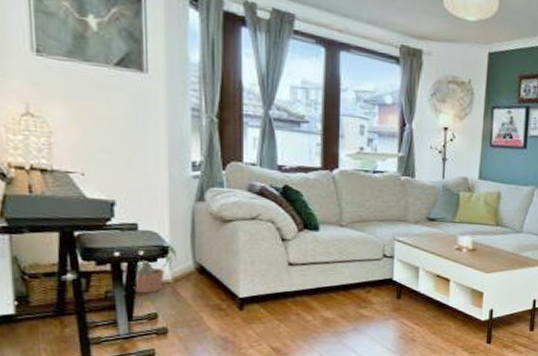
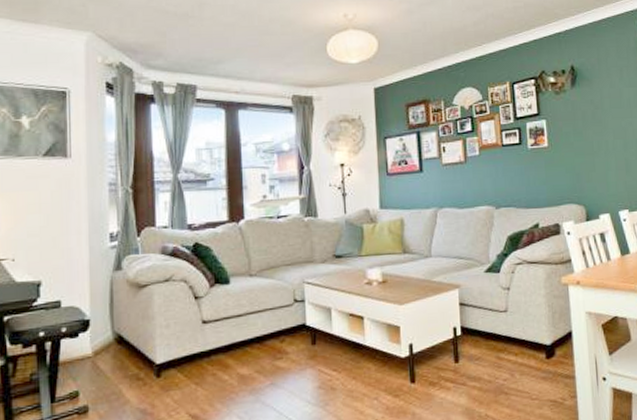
potted plant: present [133,243,177,294] -> none [56,317,97,372]

